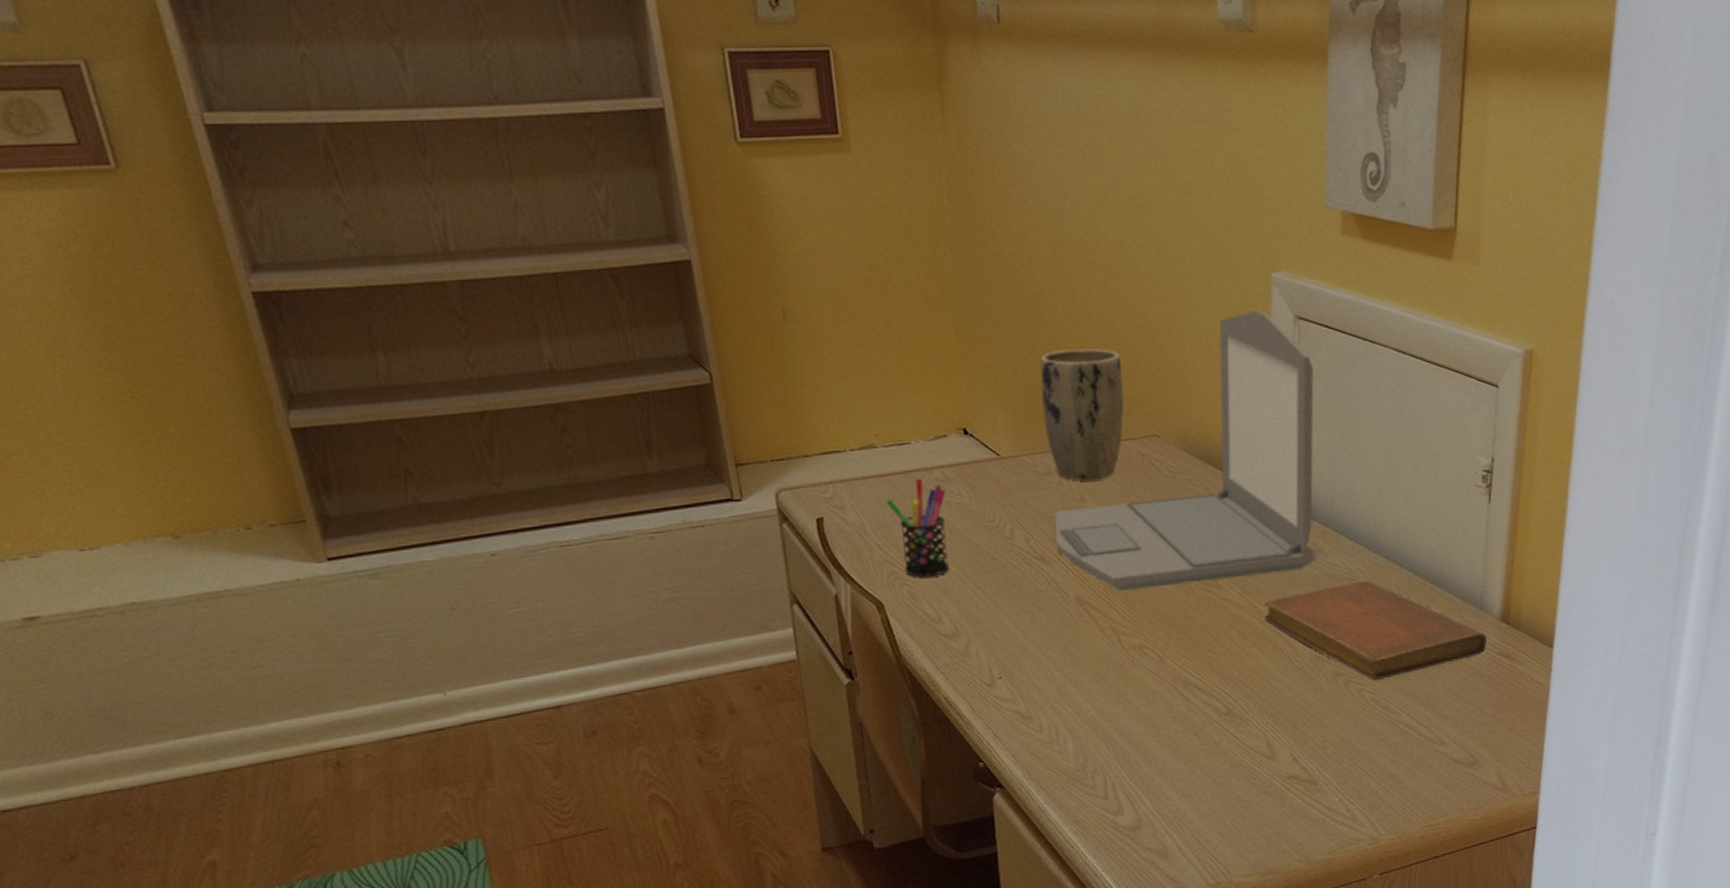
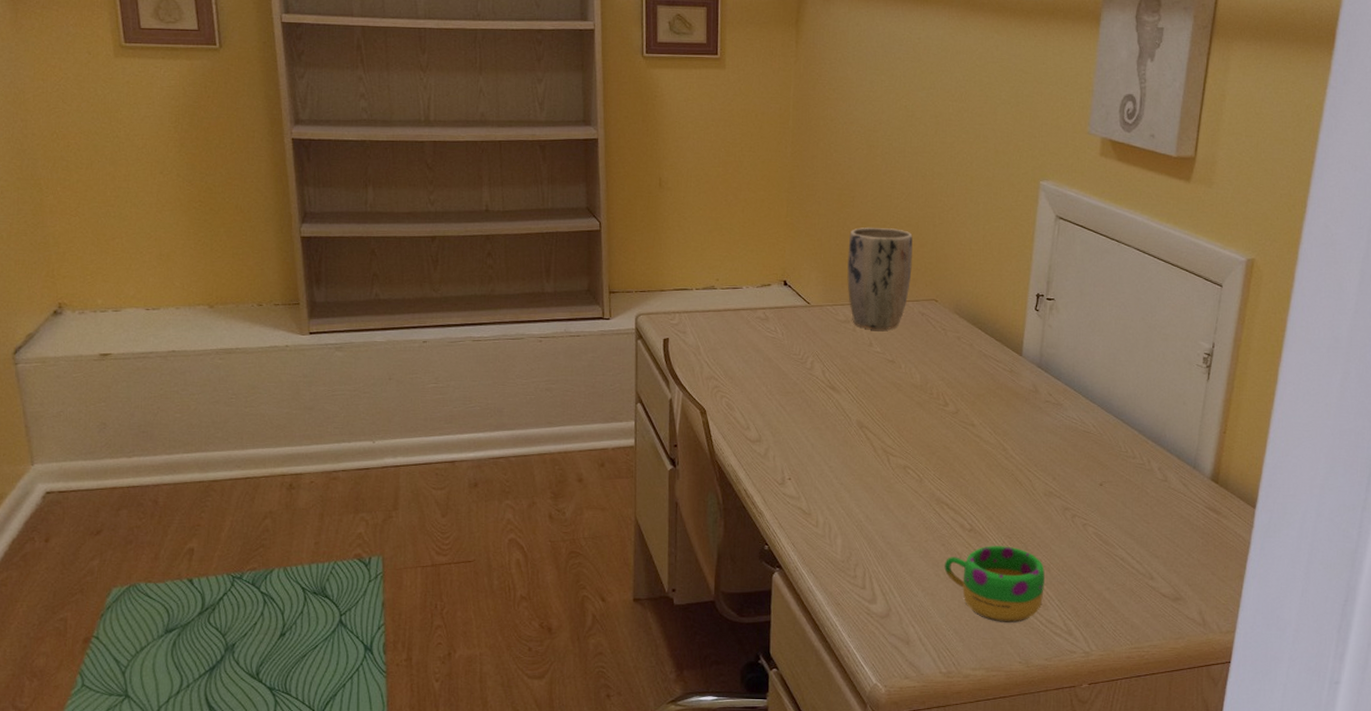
pen holder: present [885,478,949,578] -> none [717,315,765,393]
laptop: present [1055,310,1316,592] -> none [846,209,1067,421]
mug: none [1200,726,1320,818] -> present [944,546,1045,623]
notebook: present [1263,580,1487,682] -> none [1009,433,1197,519]

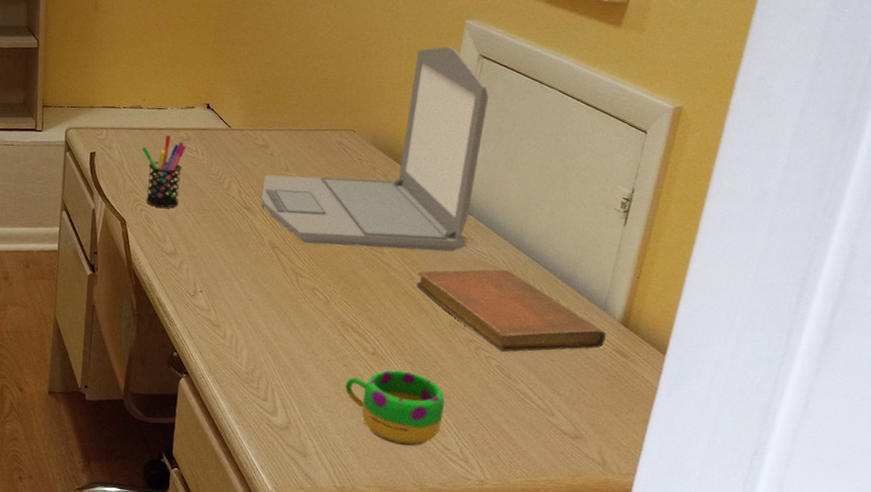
pen holder: none [717,315,765,393] -> present [141,134,186,208]
laptop: none [846,209,1067,421] -> present [261,46,489,252]
plant pot: present [847,227,913,330] -> none [268,57,335,157]
notebook: none [1009,433,1197,519] -> present [416,269,606,353]

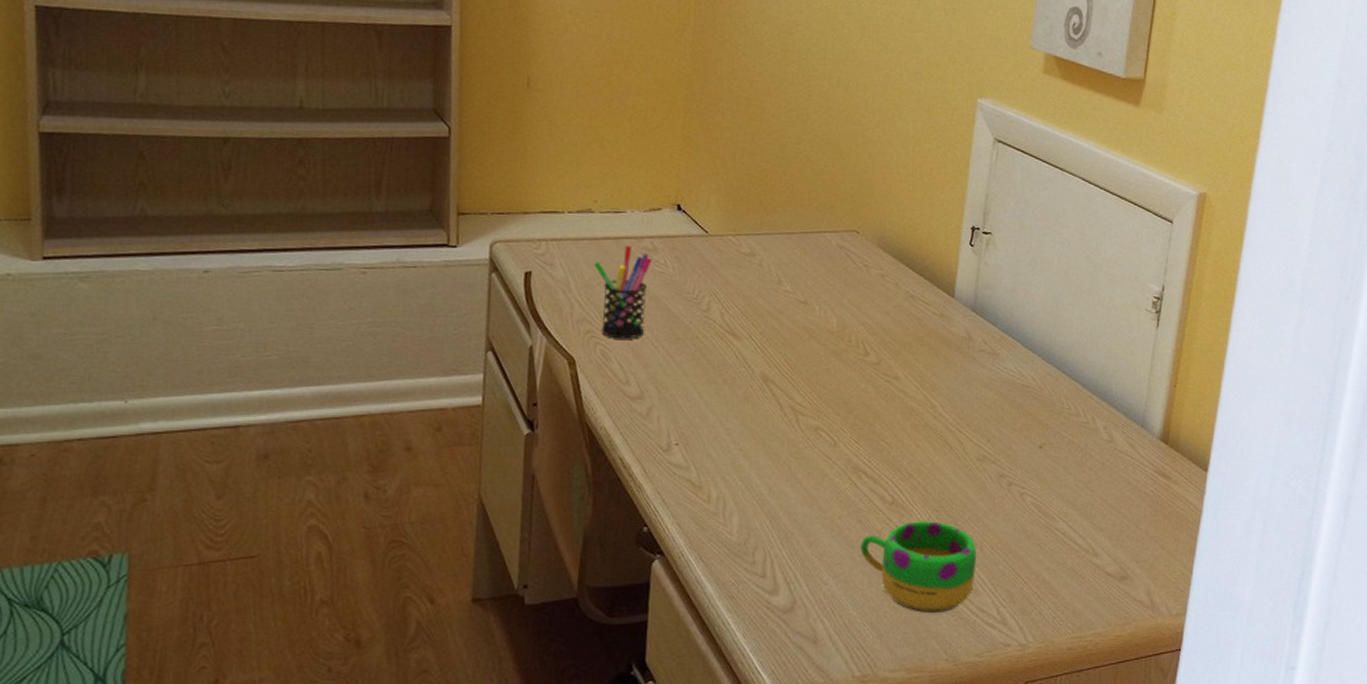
laptop: present [261,46,489,252] -> none [749,129,1006,374]
notebook: present [416,269,606,353] -> none [938,387,1146,487]

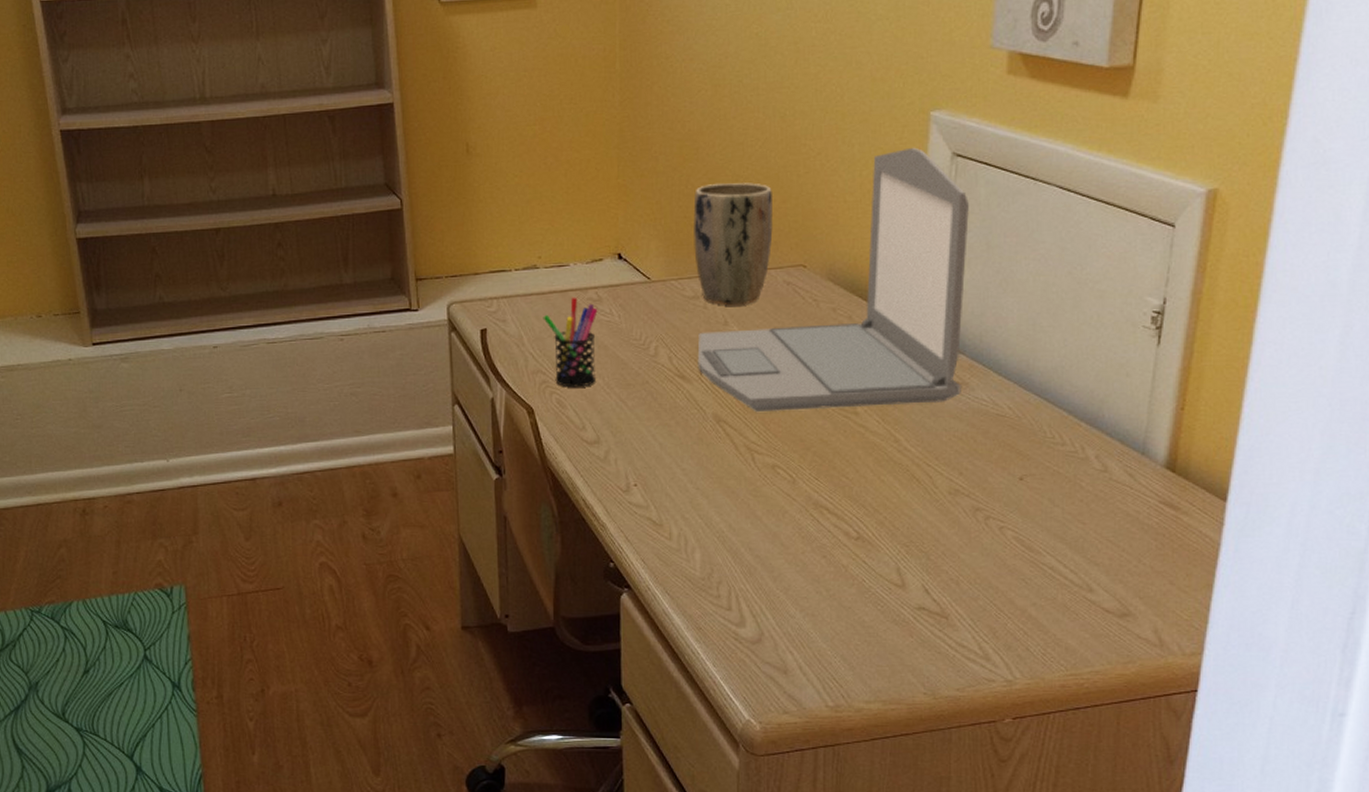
laptop: none [749,129,1006,374] -> present [697,147,969,413]
plant pot: none [753,144,832,266] -> present [693,183,773,306]
mug: present [860,521,976,613] -> none [827,556,952,647]

